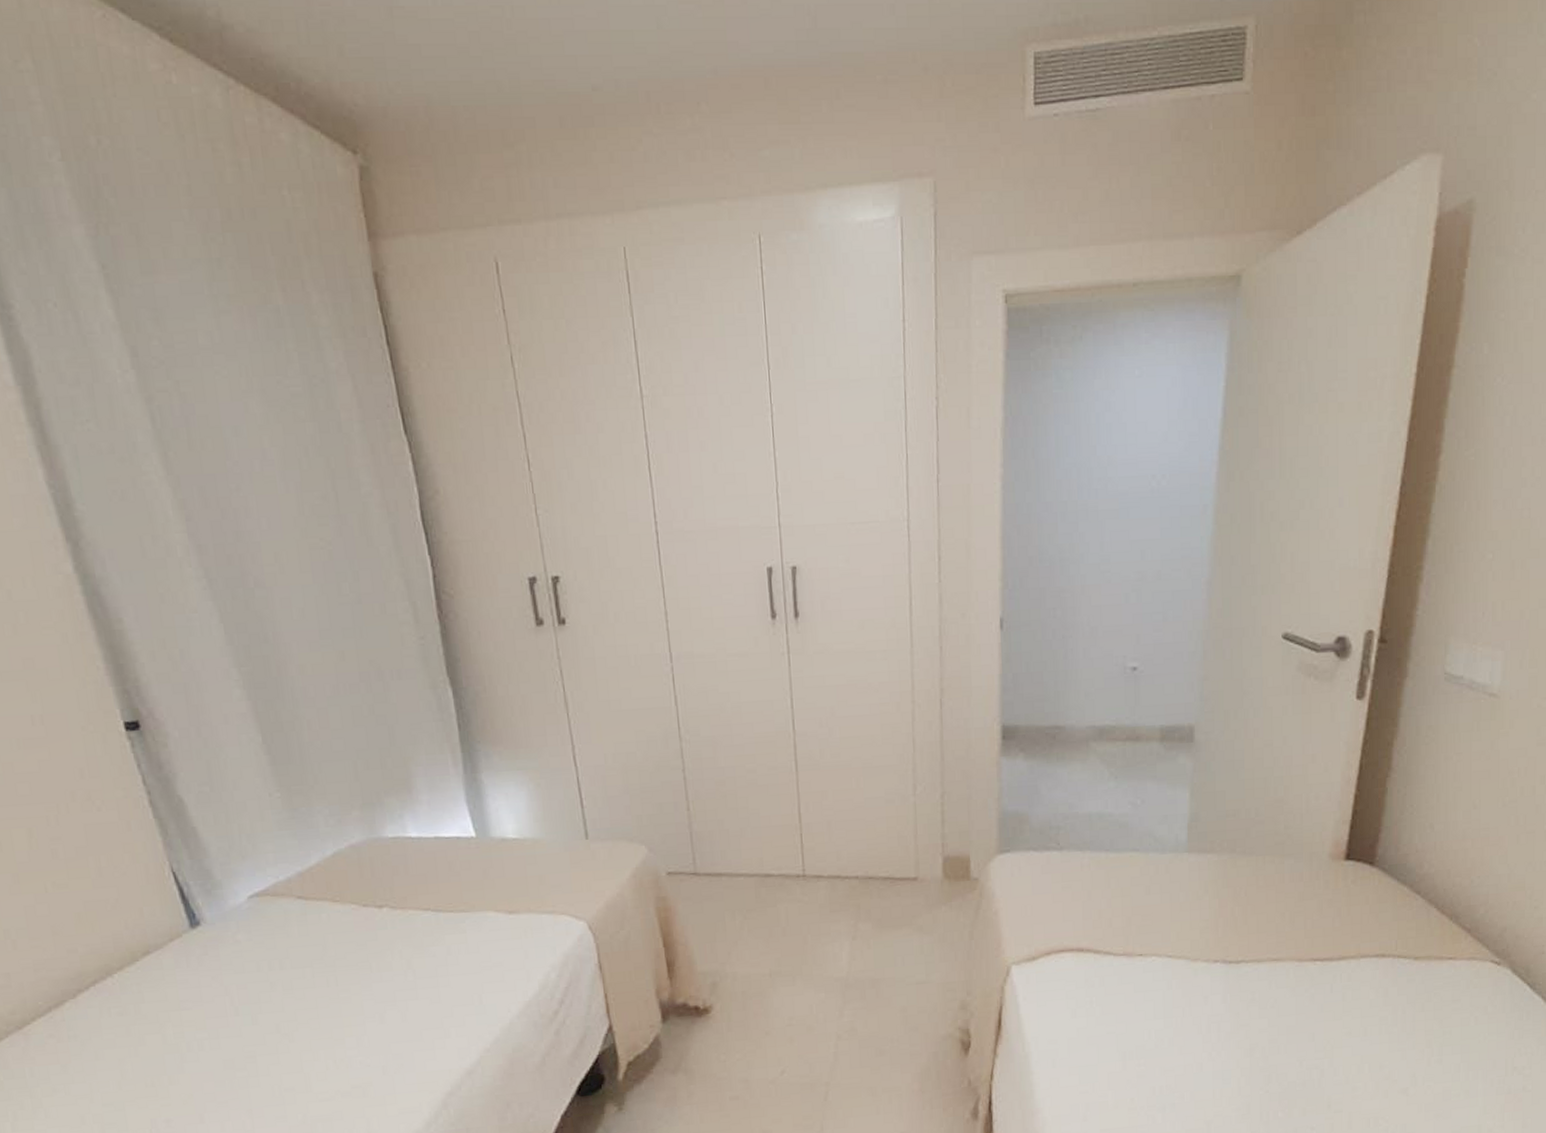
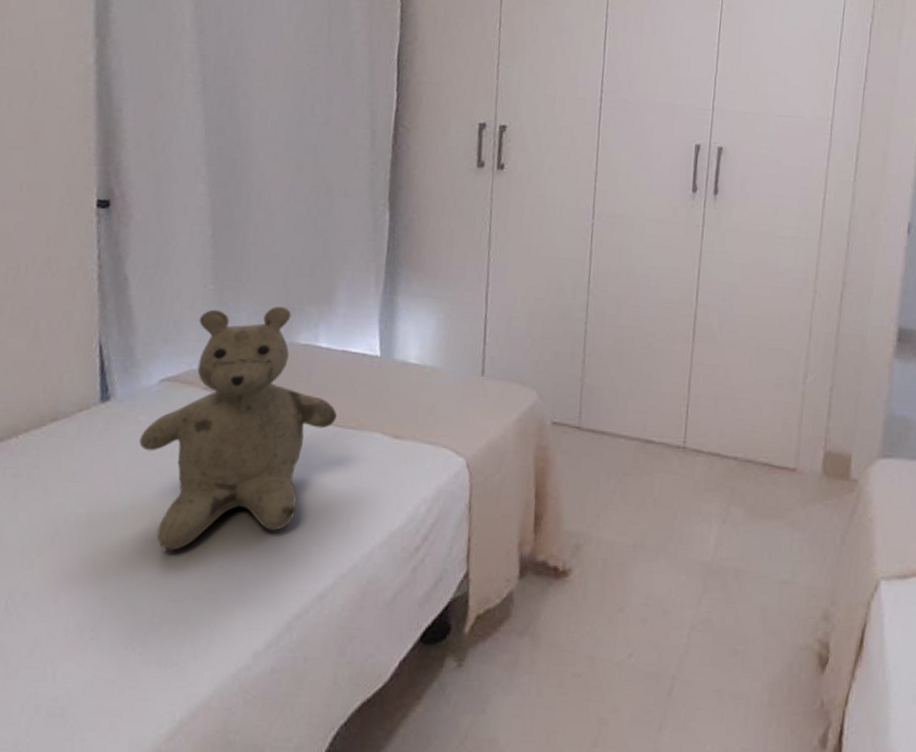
teddy bear: none [243,802,445,1056] -> present [139,306,337,550]

